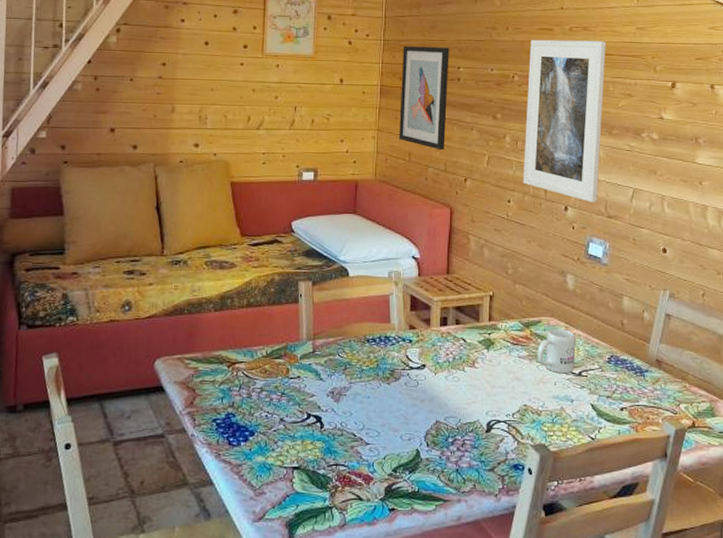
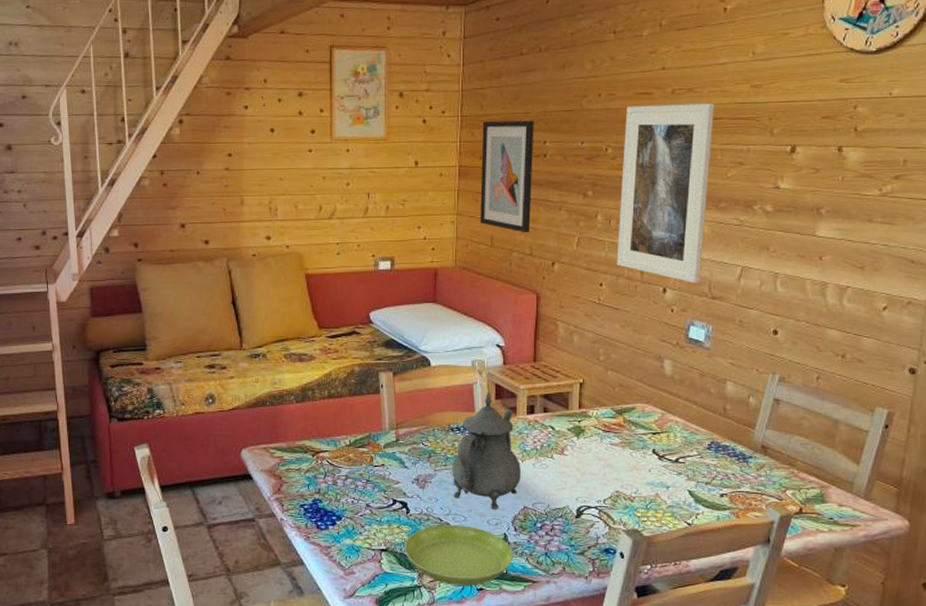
saucer: none [317,441,425,506] -> present [404,525,513,586]
teapot: none [366,302,434,424] -> present [451,391,521,510]
mug: present [537,328,576,374] -> none [630,414,673,461]

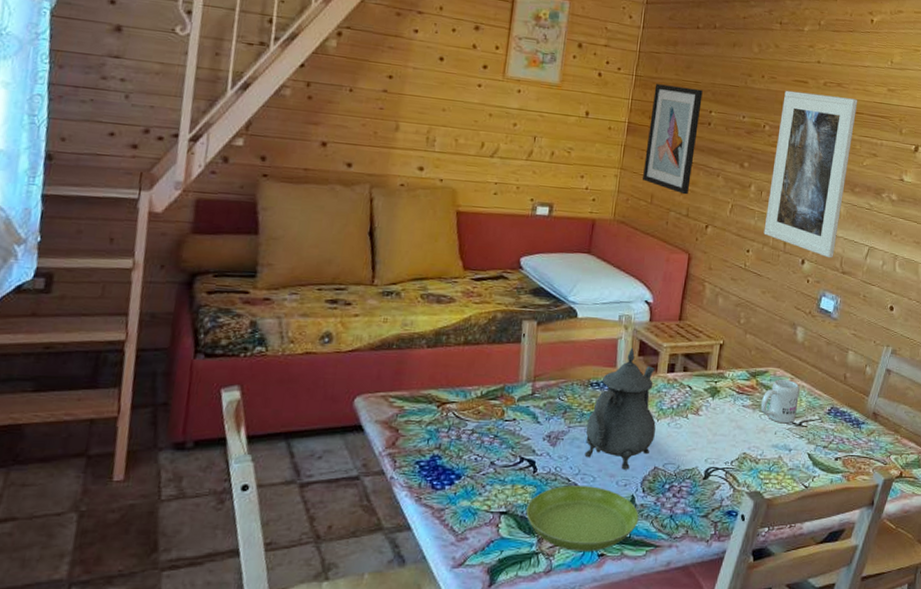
mug: none [630,414,673,461] -> present [760,378,800,424]

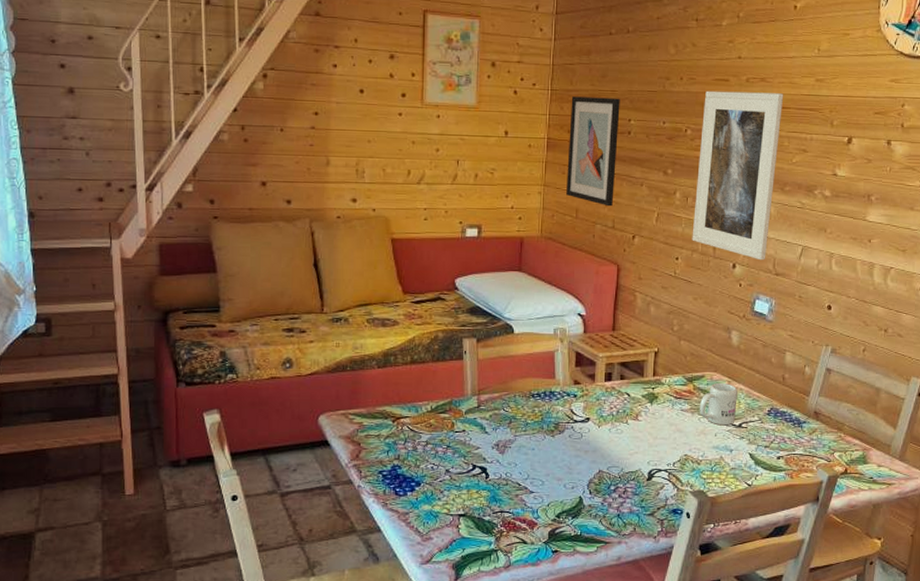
saucer: present [526,486,639,551] -> none [482,489,588,548]
teapot: present [584,347,656,470] -> none [531,358,597,474]

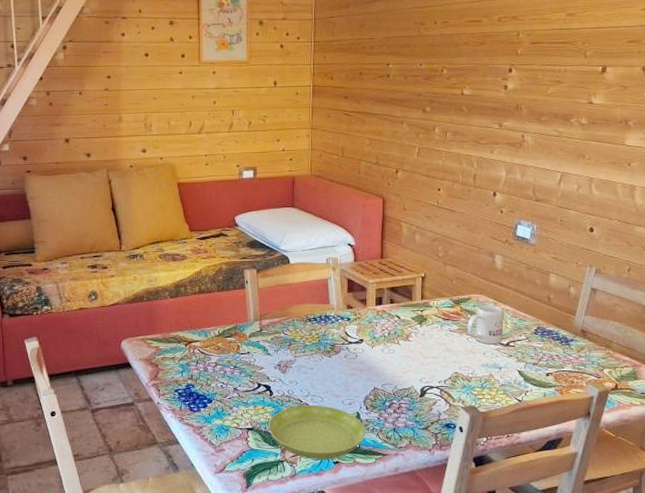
saucer: none [482,489,588,548] -> present [268,405,366,459]
wall art: present [566,96,620,207] -> none [332,45,379,145]
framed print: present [692,90,784,261] -> none [452,29,536,188]

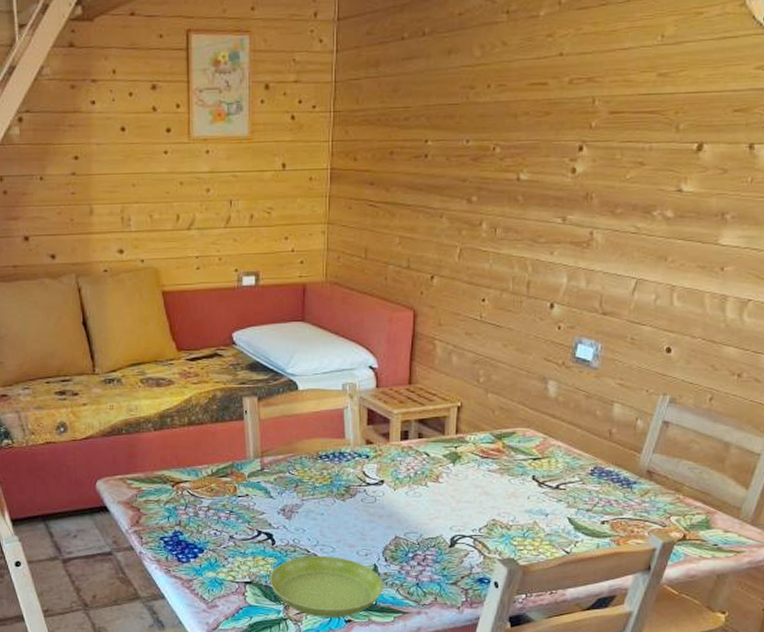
mug: present [467,304,504,345] -> none [509,439,555,487]

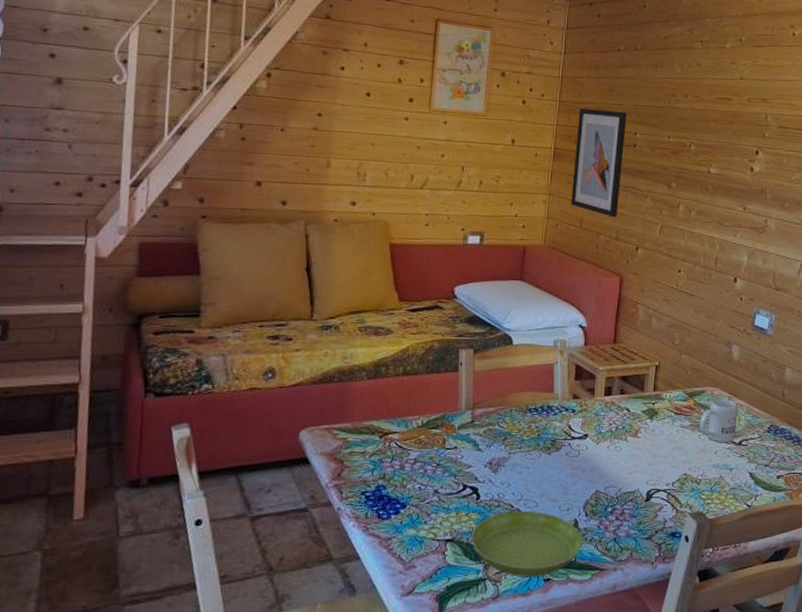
wall art: none [354,115,415,244] -> present [571,108,627,218]
mug: none [509,439,555,487] -> present [699,398,738,443]

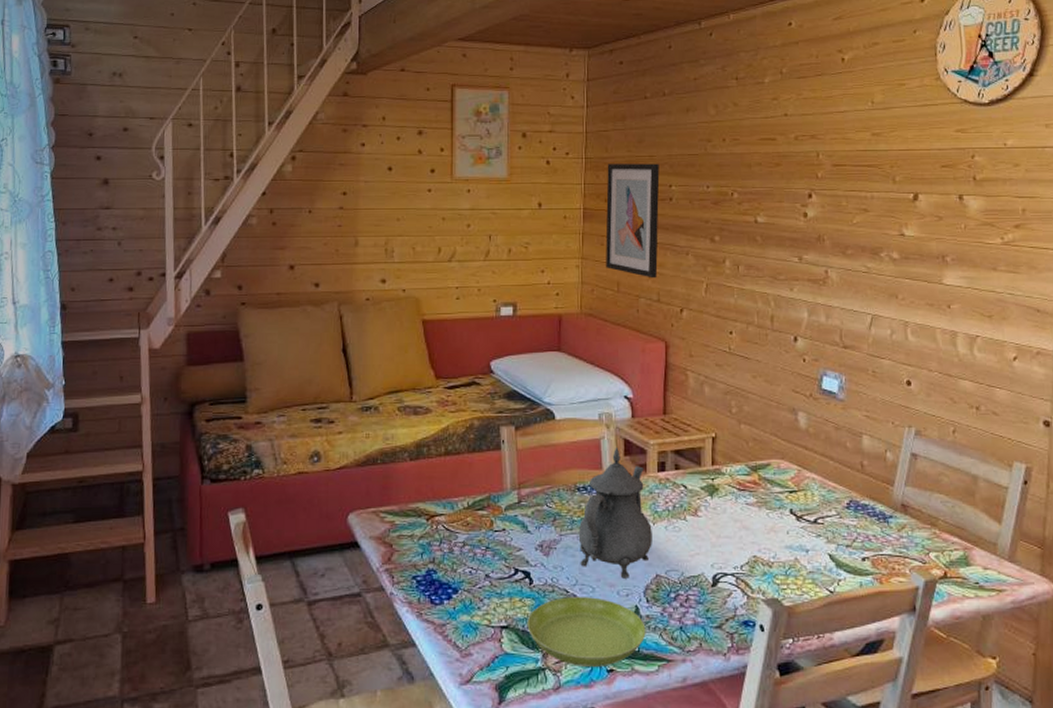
teapot: none [526,372,595,494] -> present [578,447,652,579]
mug: present [699,398,738,443] -> none [766,471,810,522]

